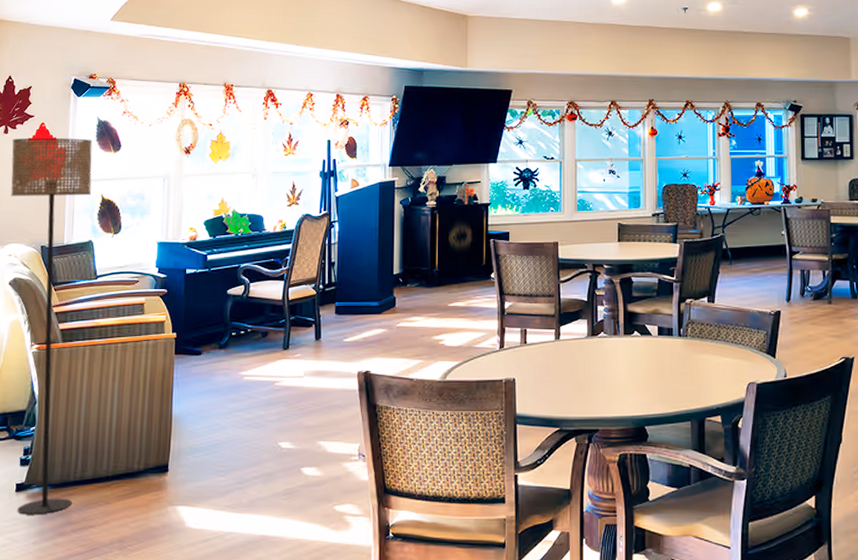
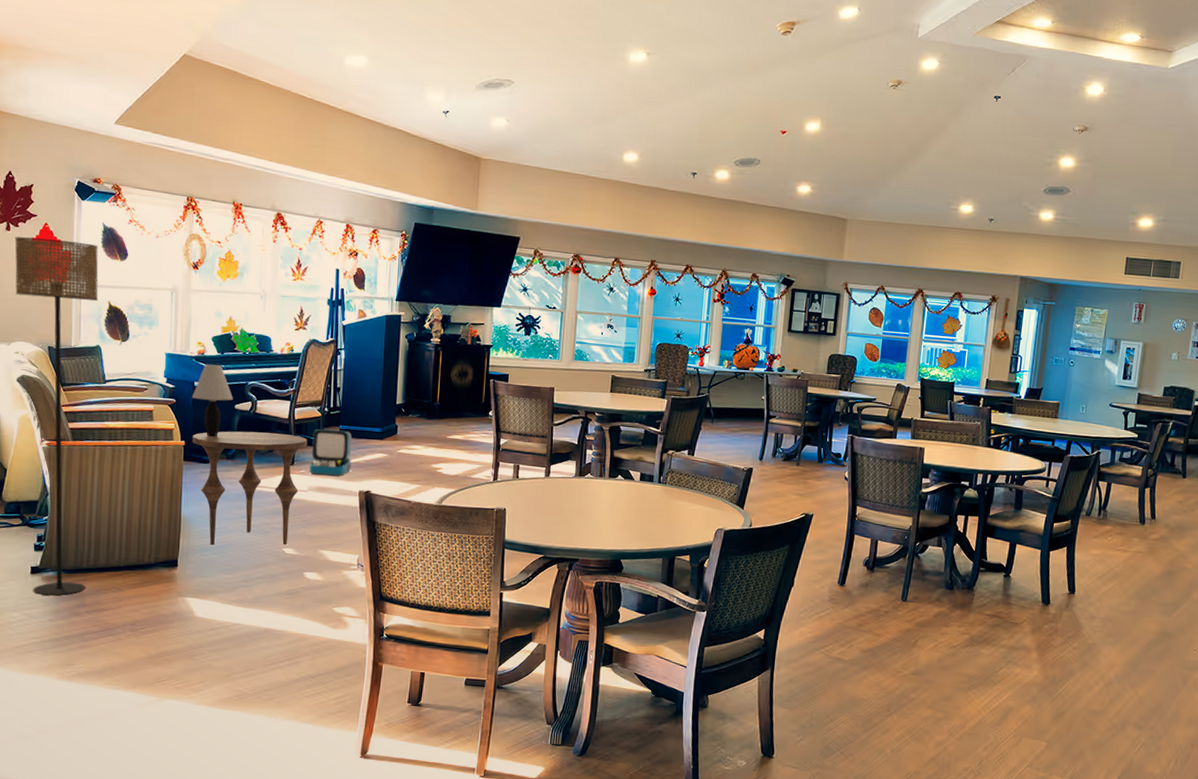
table lamp: none [183,250,226,326] -> present [191,364,234,437]
side table: none [183,317,303,446] -> present [192,431,308,546]
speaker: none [304,307,350,357] -> present [309,429,352,476]

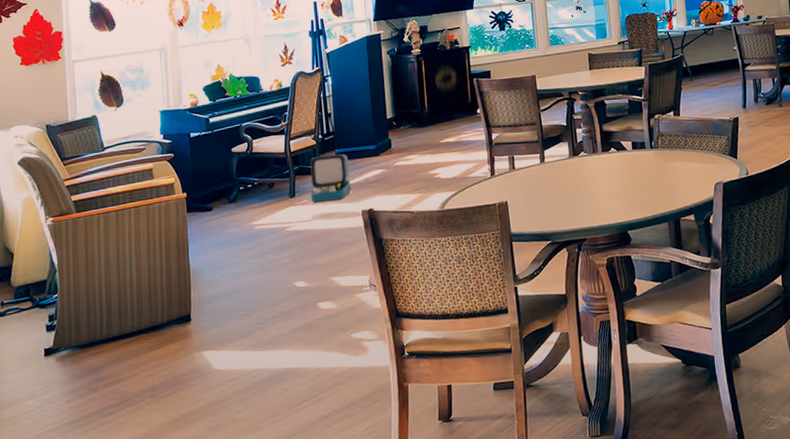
floor lamp: present [15,236,99,596] -> none [7,20,100,377]
table lamp: present [191,364,234,437] -> none [189,113,230,185]
side table: present [192,431,308,546] -> none [193,167,306,293]

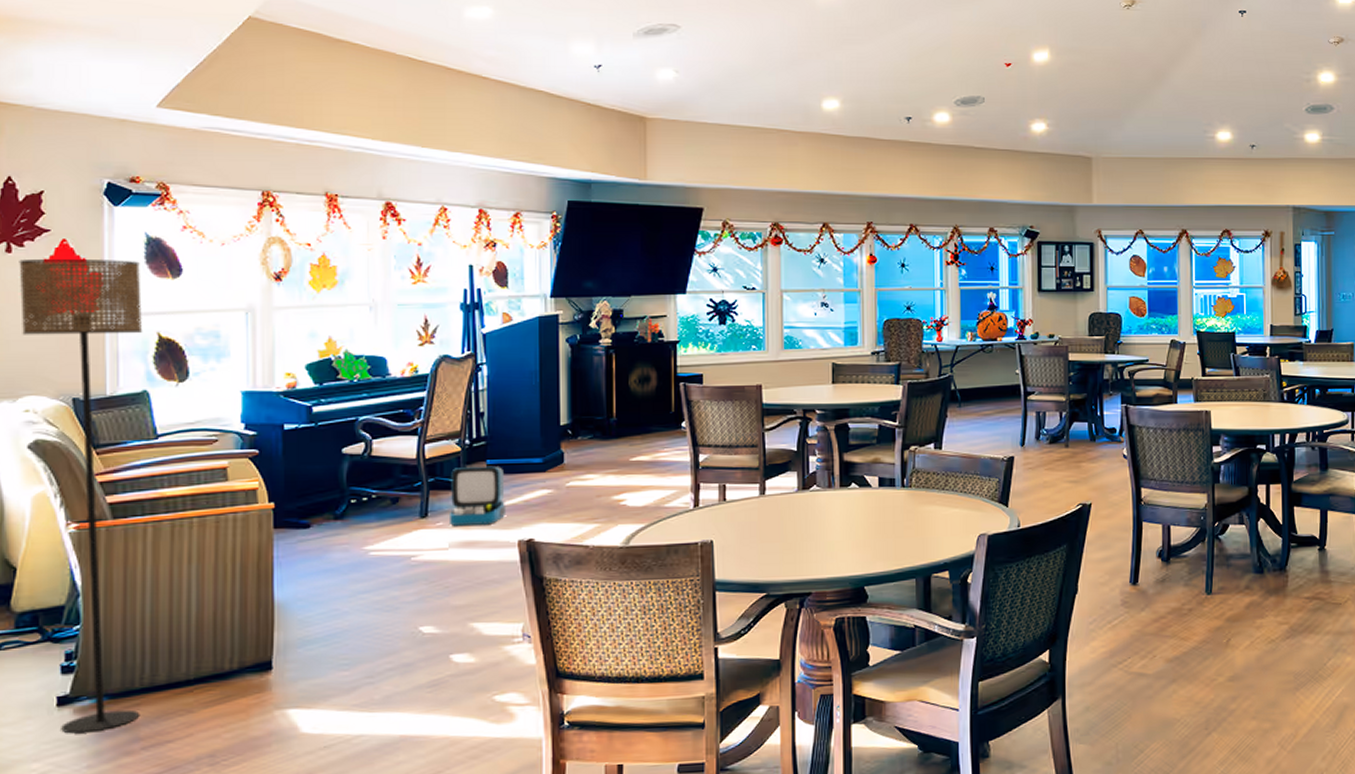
floor lamp: none [7,20,100,377] -> present [19,258,143,734]

